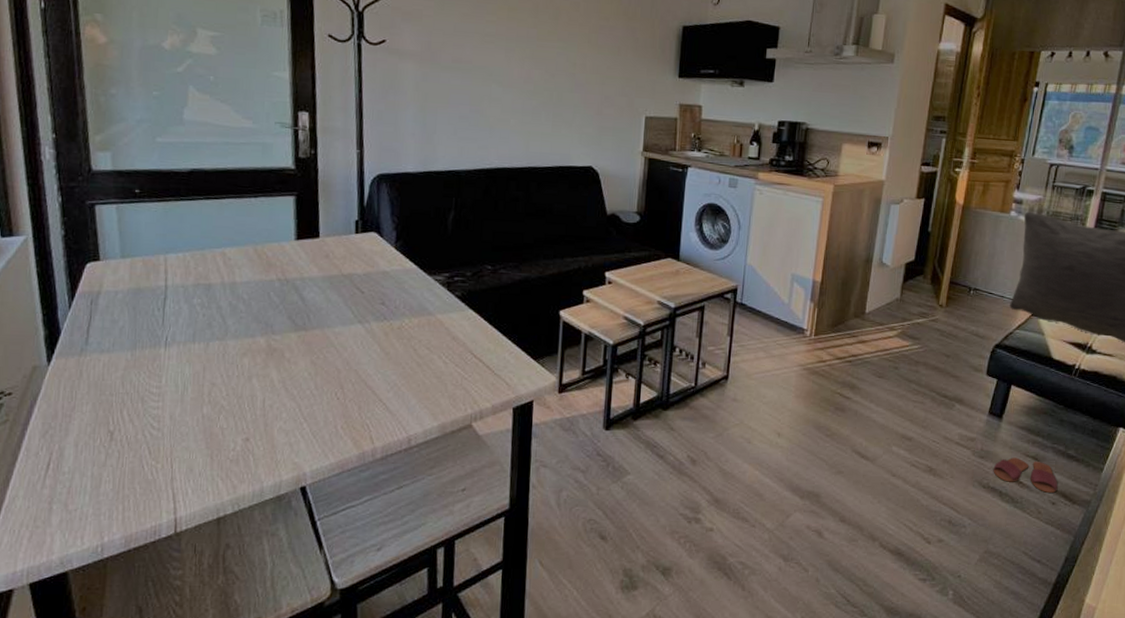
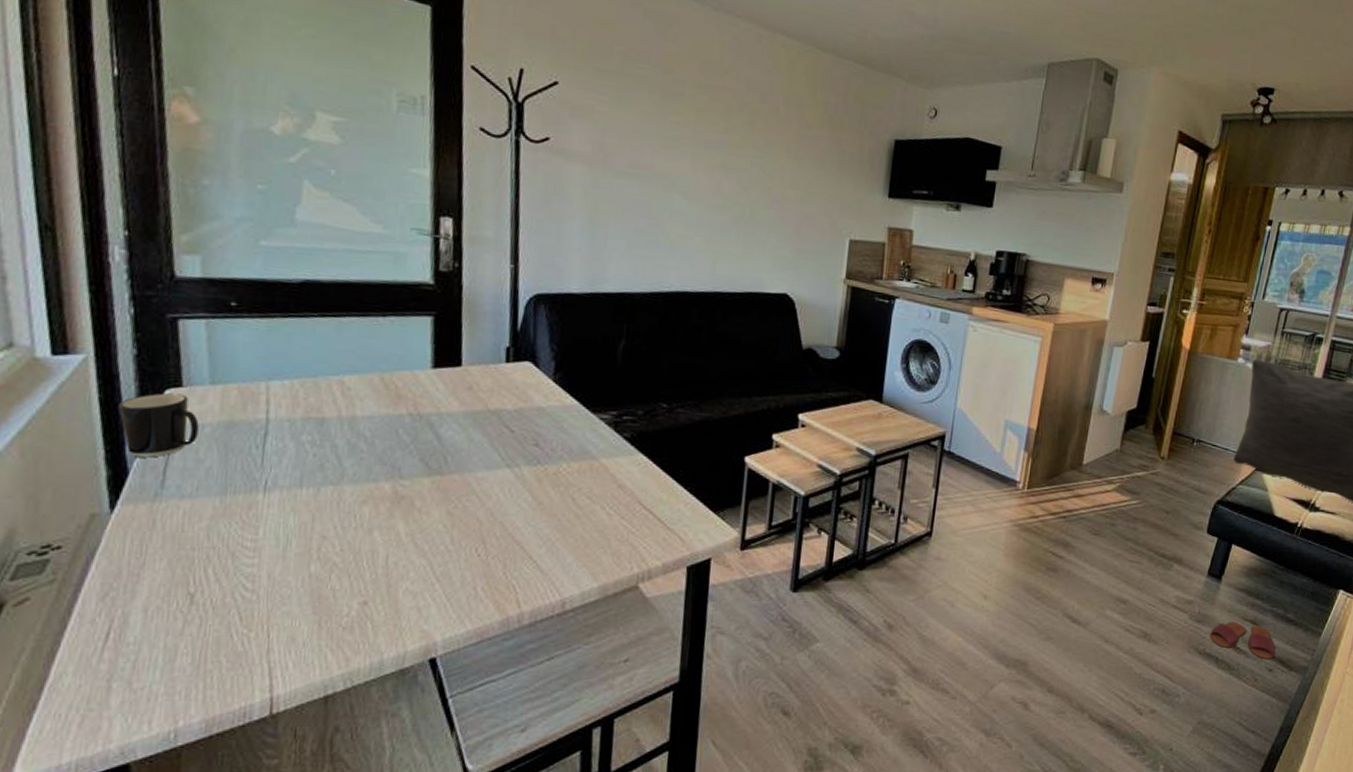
mug: none [52,266,113,320] -> present [118,393,199,458]

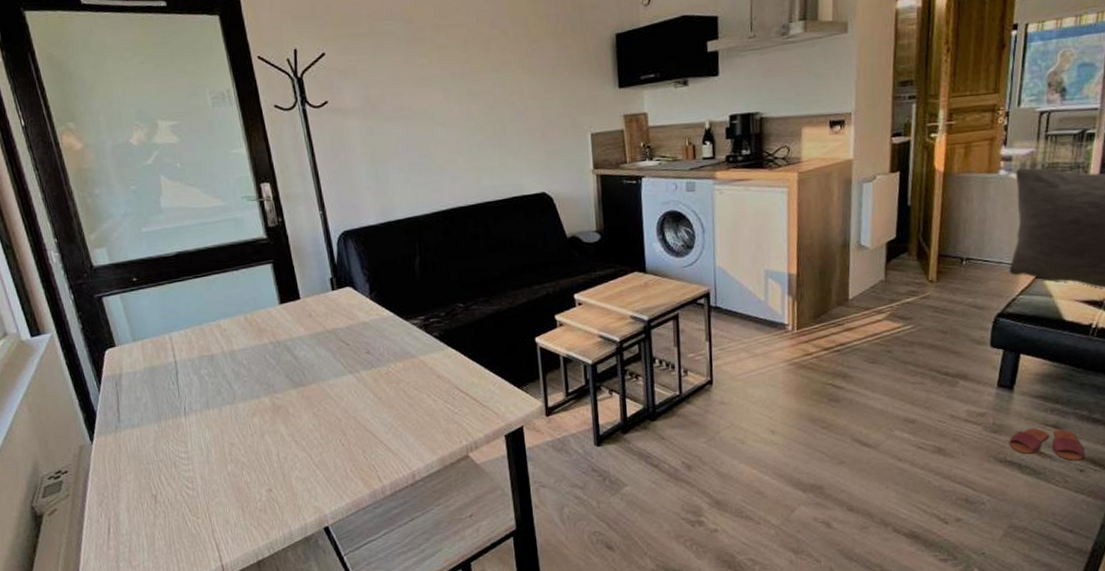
mug: present [118,393,199,458] -> none [79,352,134,402]

